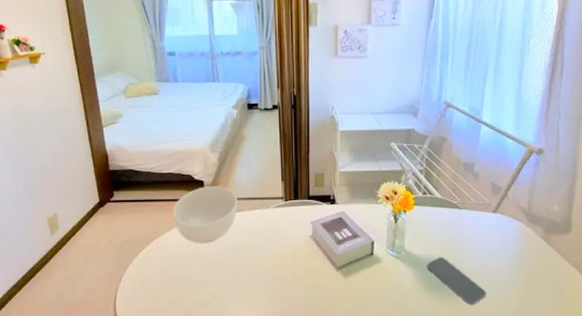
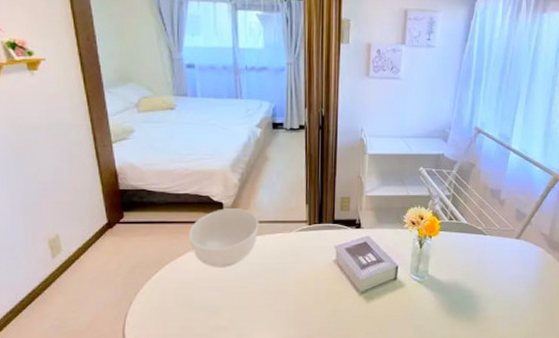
smartphone: present [427,256,486,305] -> none [449,281,505,328]

